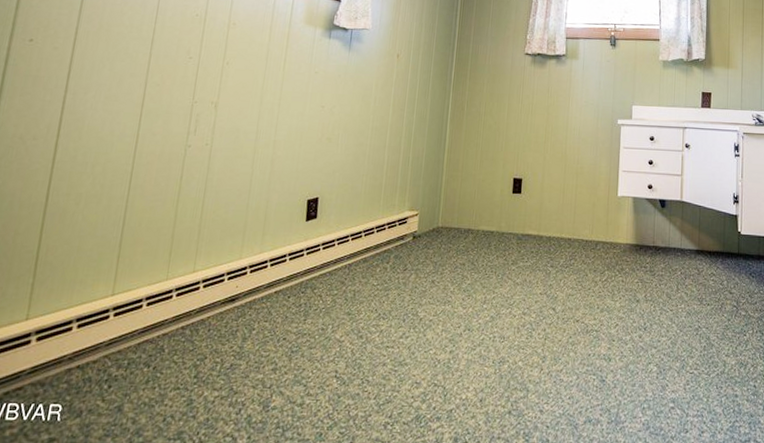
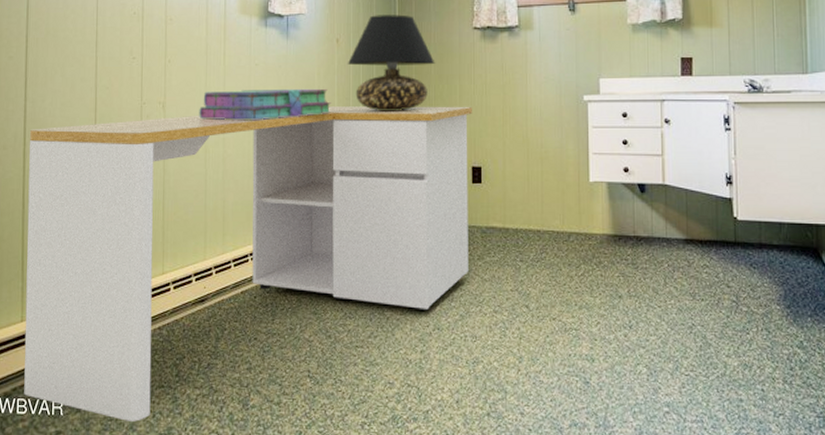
desk: none [17,116,518,426] -> present [24,106,472,421]
stack of books: none [251,95,386,126] -> present [199,88,331,121]
table lamp: none [405,35,488,124] -> present [347,14,435,111]

